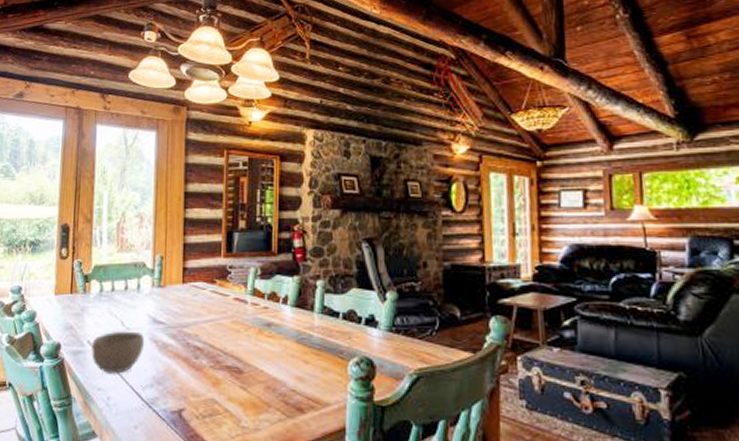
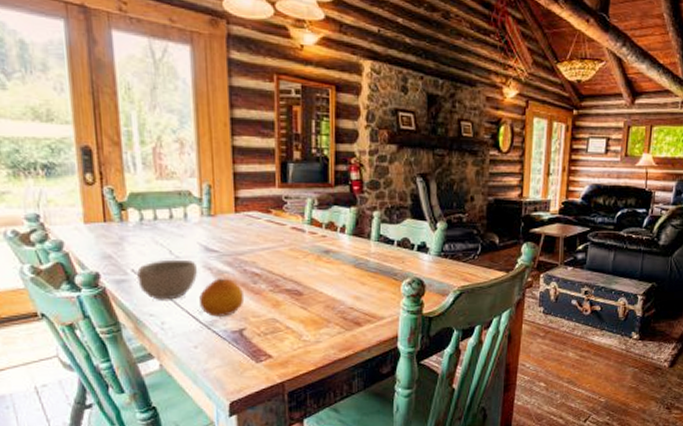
fruit: none [142,351,186,394] -> present [198,278,245,317]

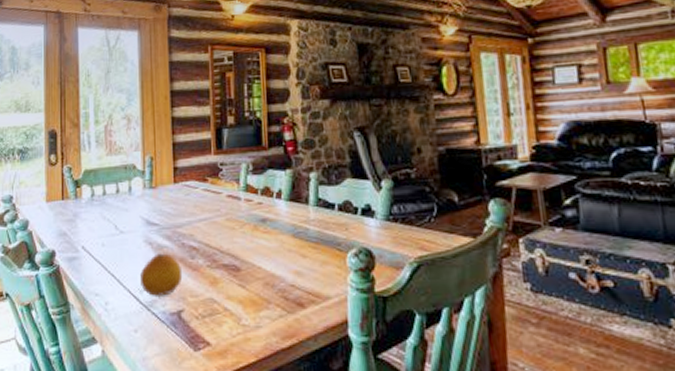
bowl: present [136,259,197,300] -> none [85,234,139,278]

